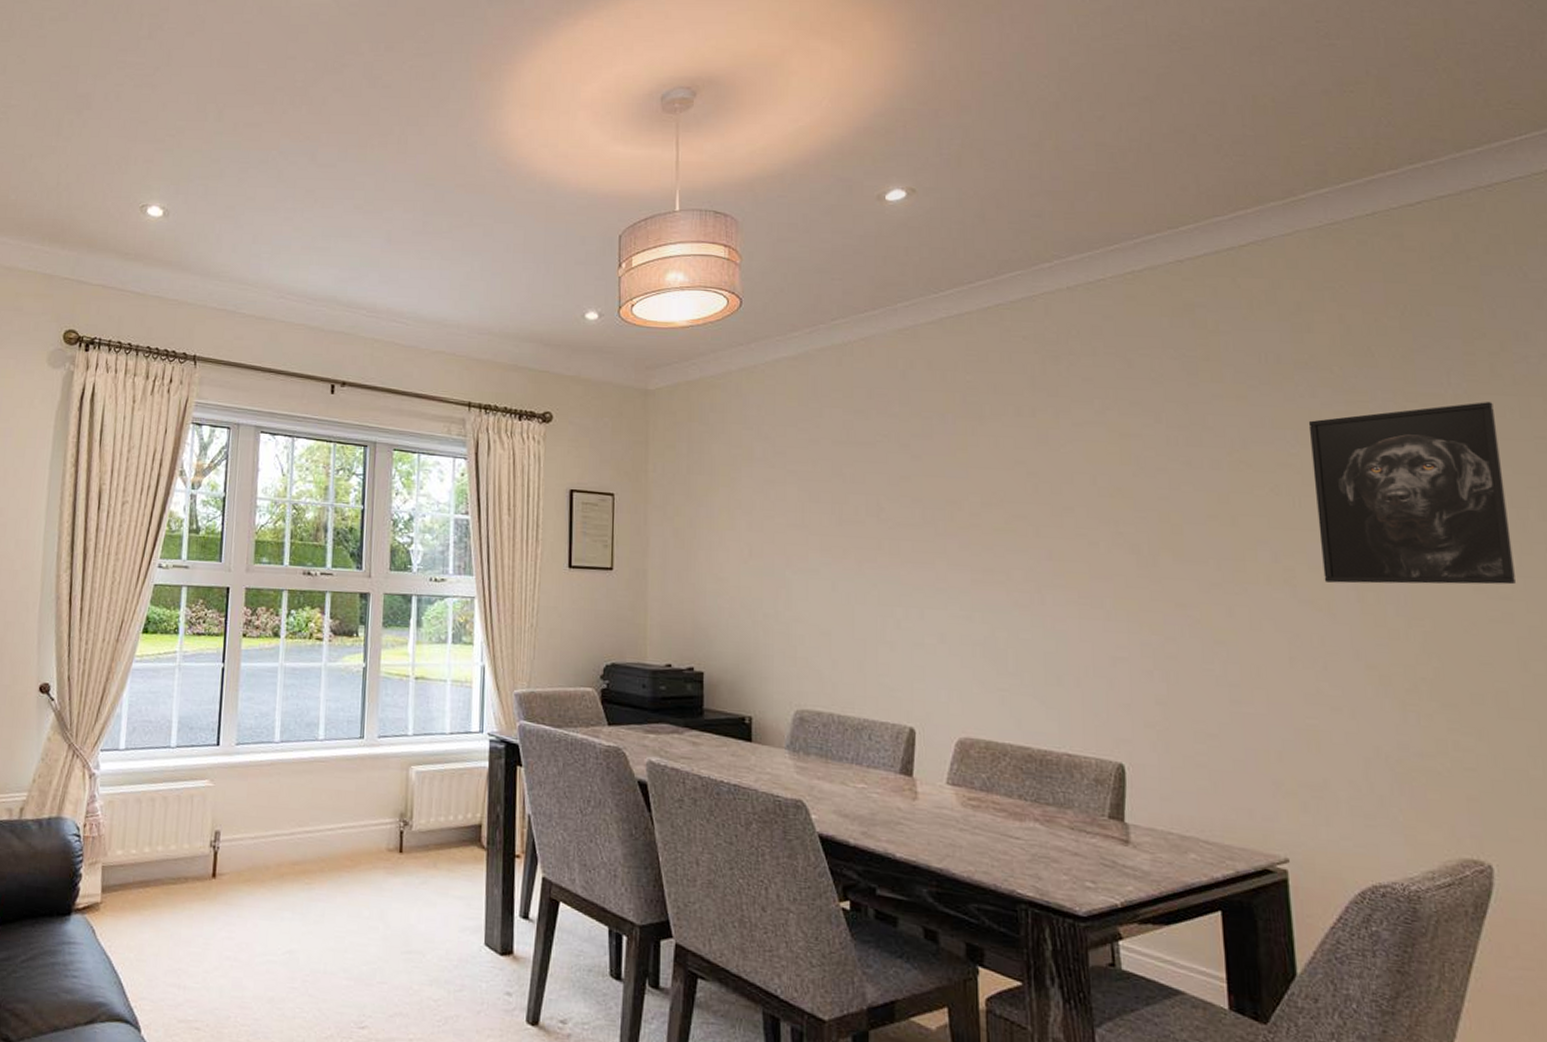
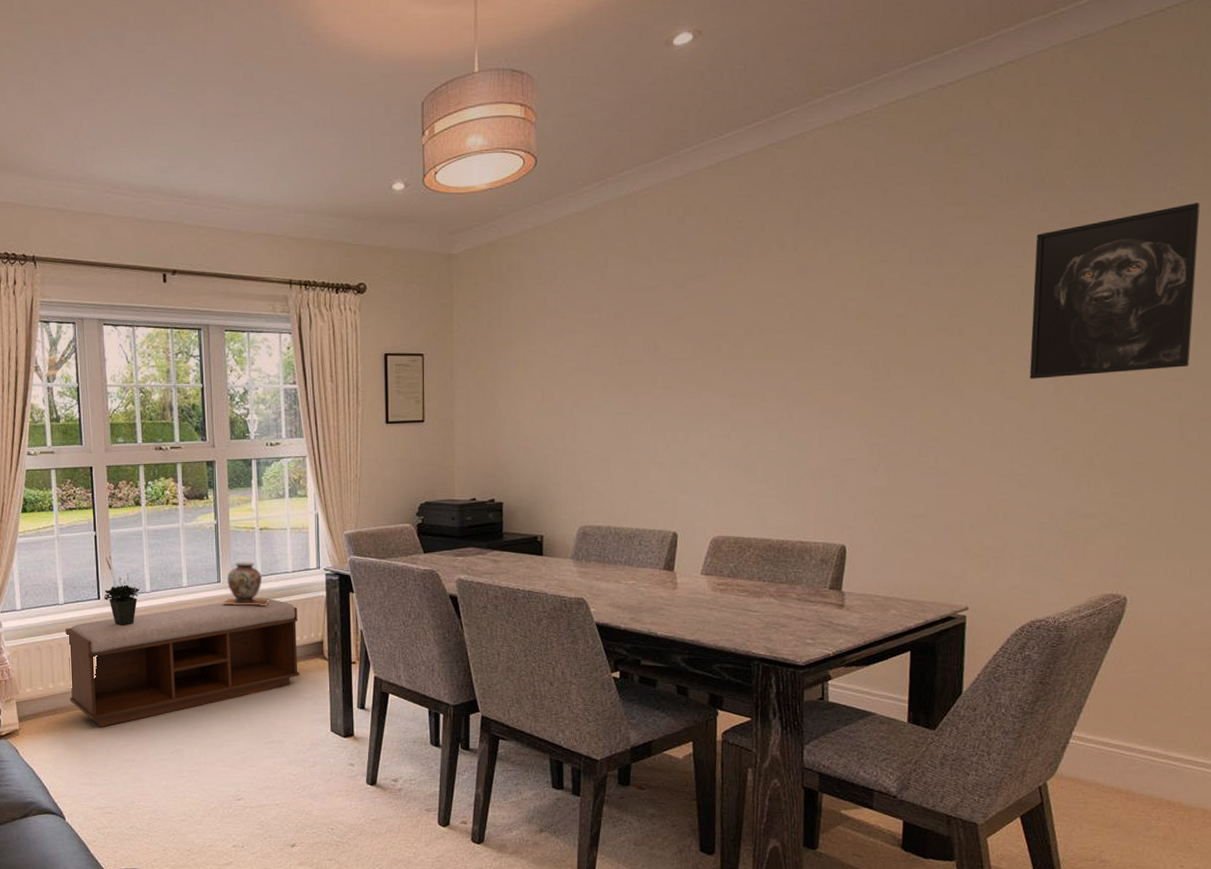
bench: none [167,761,453,910] -> present [65,597,299,727]
potted plant: none [224,693,267,782] -> present [104,556,140,626]
decorative vase: none [362,715,421,772] -> present [221,561,270,605]

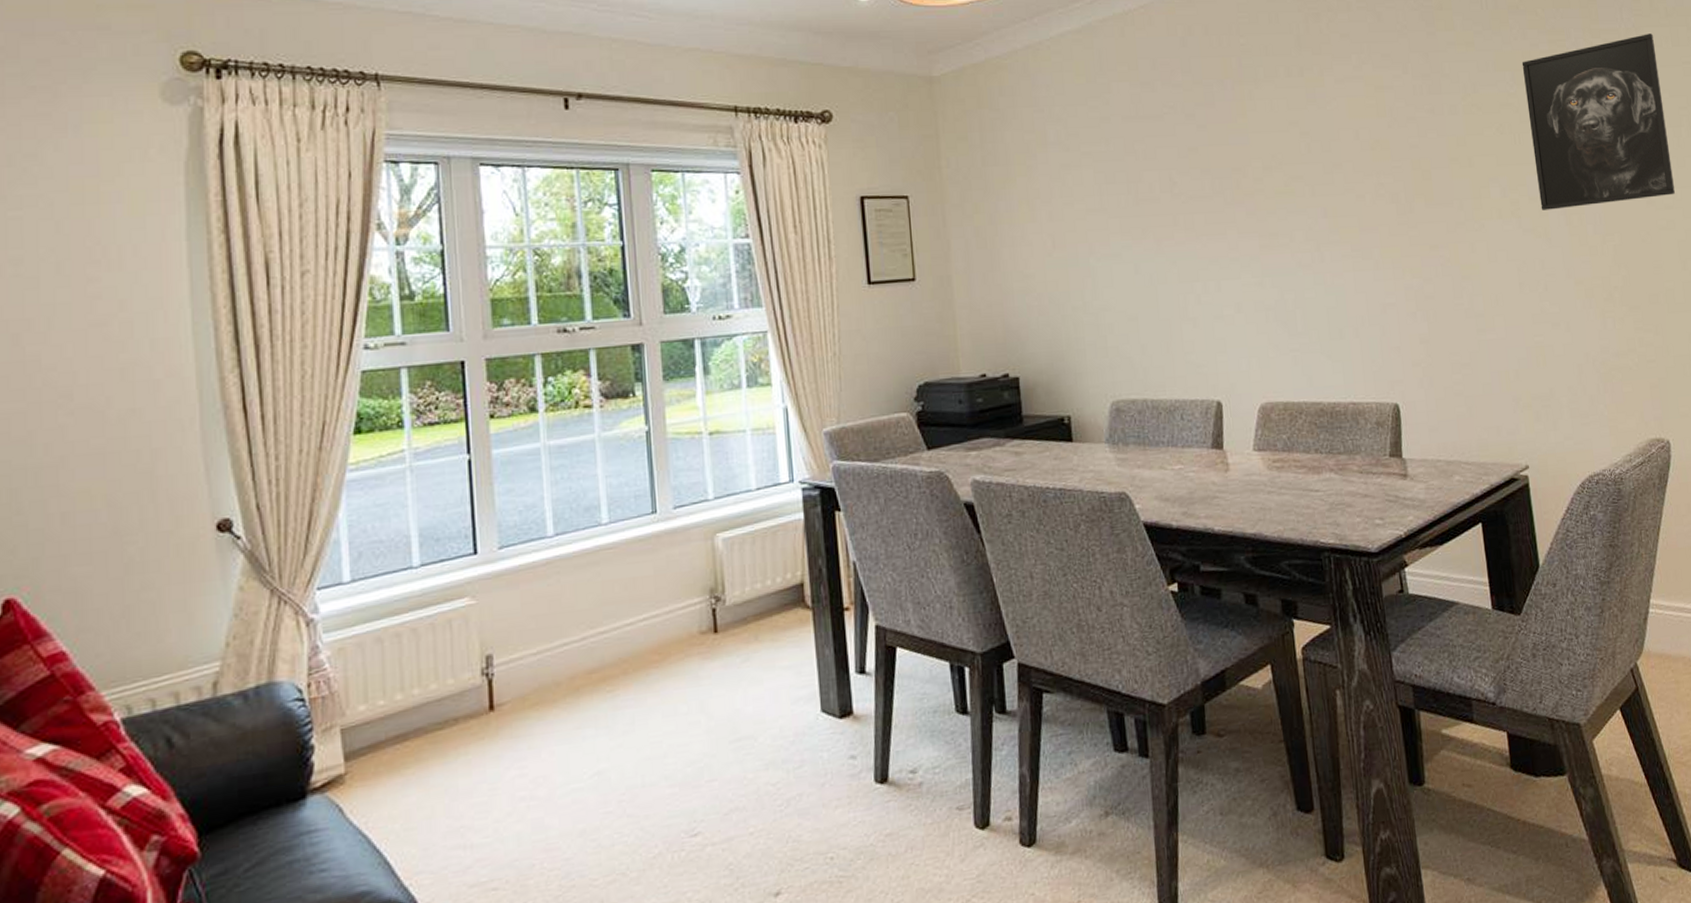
bench: present [65,597,299,727] -> none [423,528,774,752]
potted plant: present [104,556,140,626] -> none [483,488,538,591]
decorative vase: present [221,561,270,605] -> none [658,479,727,545]

